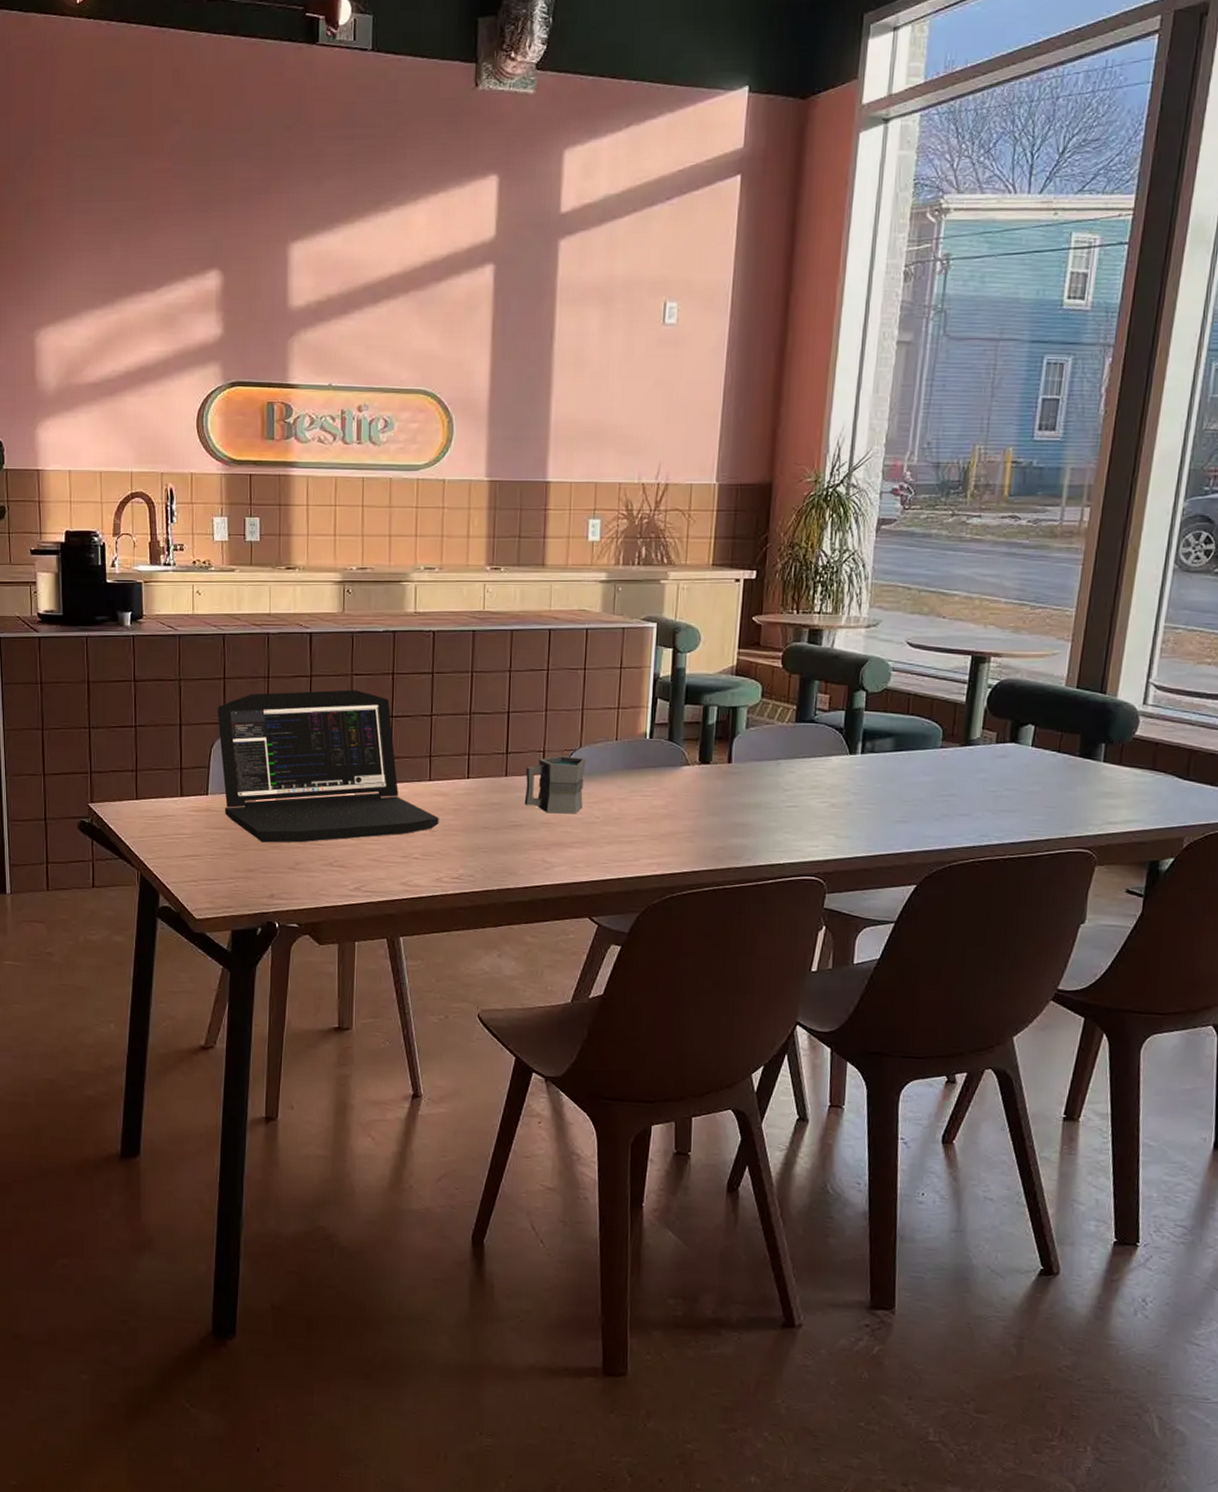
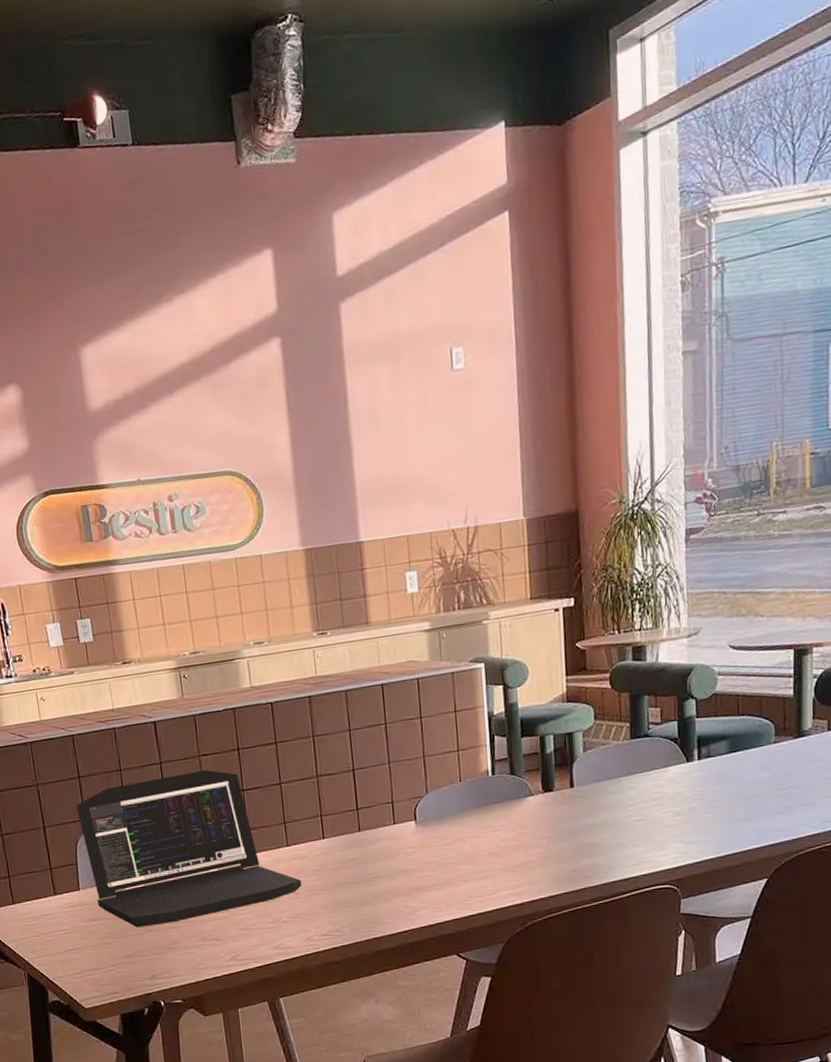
mug: present [524,756,586,814] -> none [377,803,437,861]

